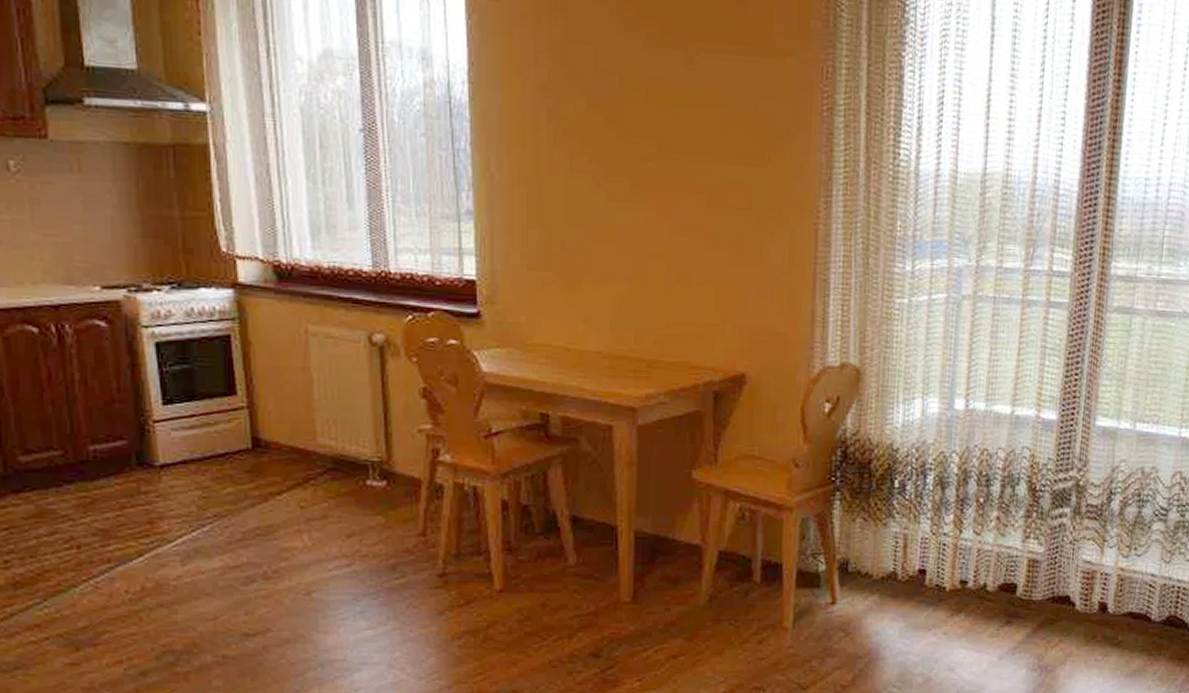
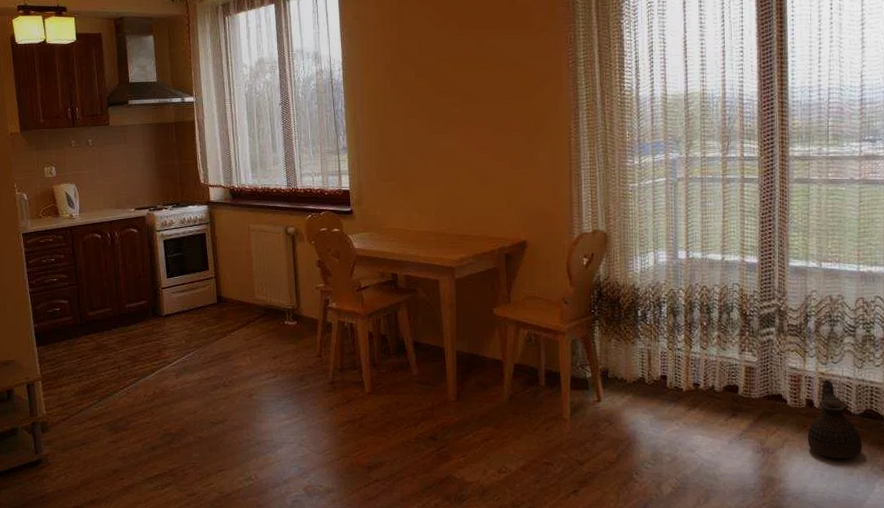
ceramic jug: none [1096,577,1160,678] -> present [808,380,862,459]

